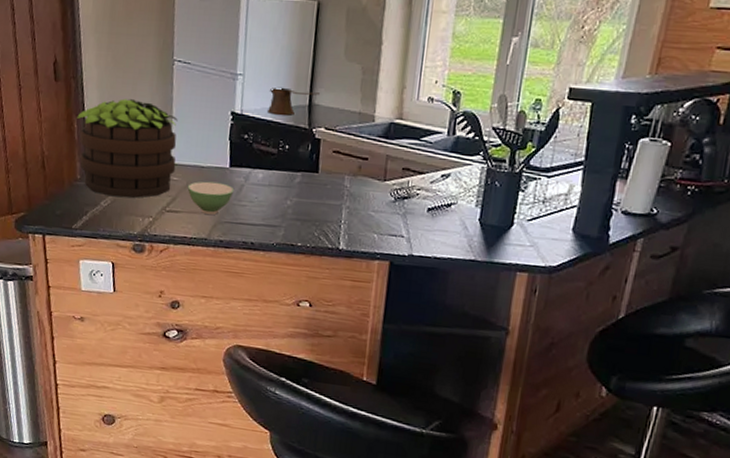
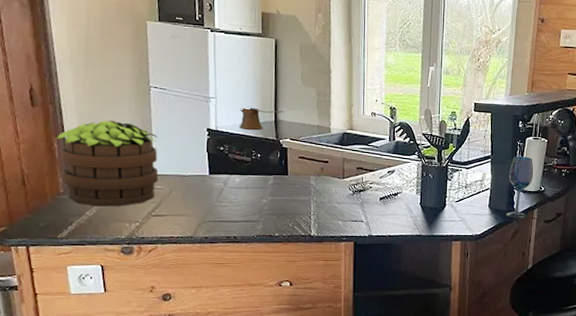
bowl: present [187,181,235,216] -> none [171,187,215,217]
wineglass: none [595,163,645,250] -> present [506,156,534,219]

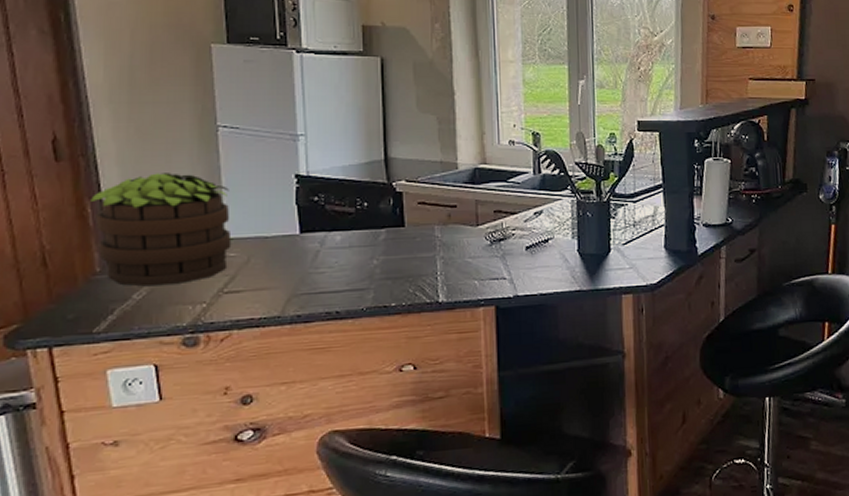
coffee pot: present [238,108,283,130] -> none [337,145,395,173]
wineglass: present [506,156,534,219] -> none [686,182,717,260]

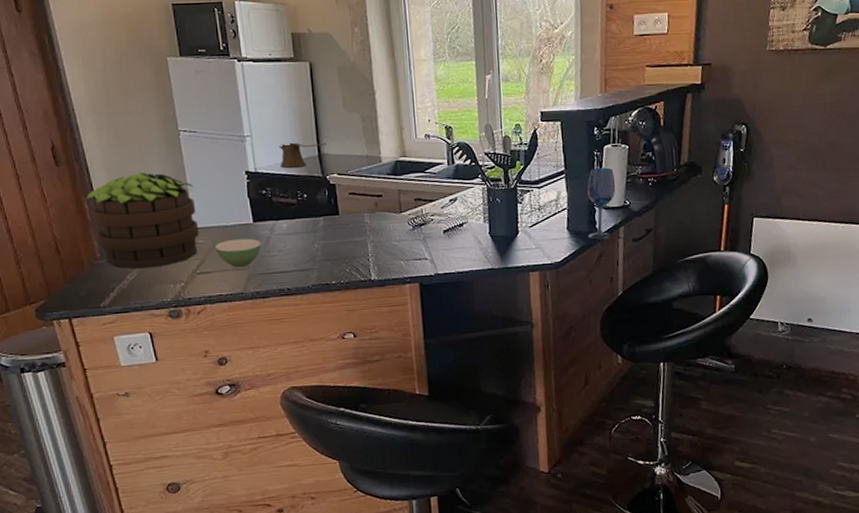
bowl: none [249,251,309,290] -> present [214,238,262,271]
coffee pot: none [337,145,395,173] -> present [279,143,327,169]
wineglass: none [686,182,717,260] -> present [587,167,616,240]

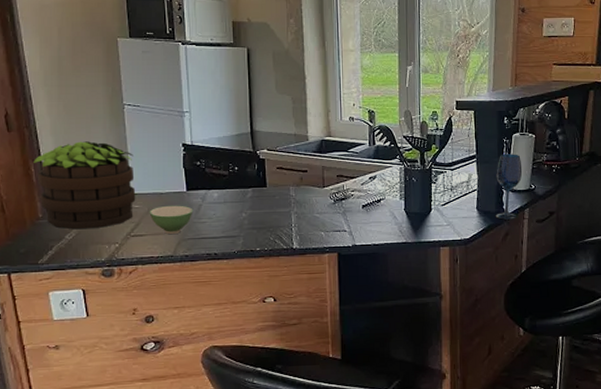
coffee pot: present [279,143,327,169] -> none [214,120,259,143]

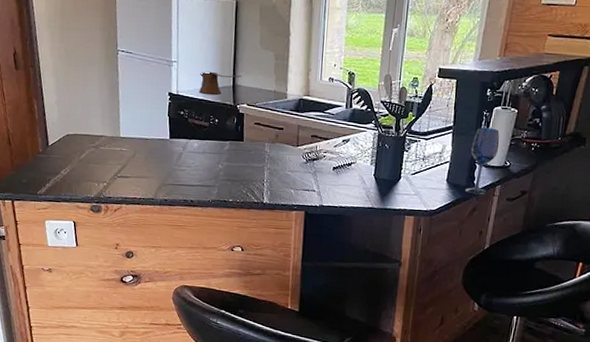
potted plant: present [33,141,136,230] -> none [37,83,124,167]
bowl: present [149,205,193,235] -> none [135,151,175,179]
coffee pot: none [214,120,259,143] -> present [198,72,241,95]

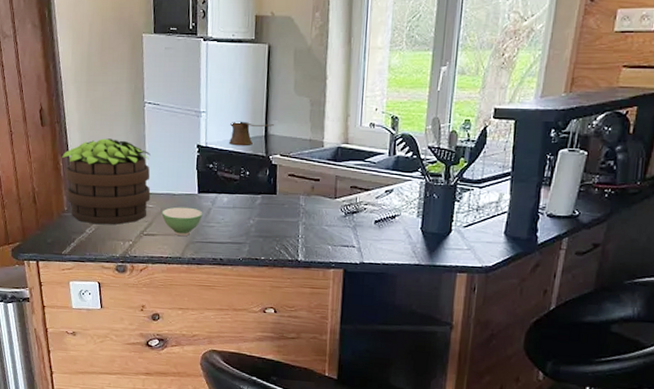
potted plant: none [37,83,124,167] -> present [62,138,151,225]
bowl: none [135,151,175,179] -> present [161,207,203,237]
wineglass: present [464,127,500,195] -> none [526,172,567,249]

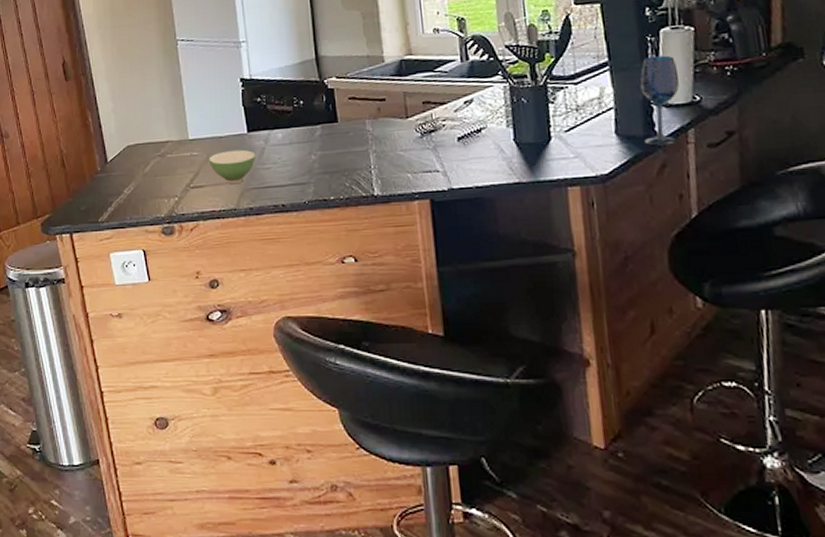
potted plant: present [62,138,151,225] -> none [91,84,194,183]
coffee pot: present [228,122,274,146] -> none [275,44,324,74]
wineglass: none [526,172,567,249] -> present [639,55,679,146]

